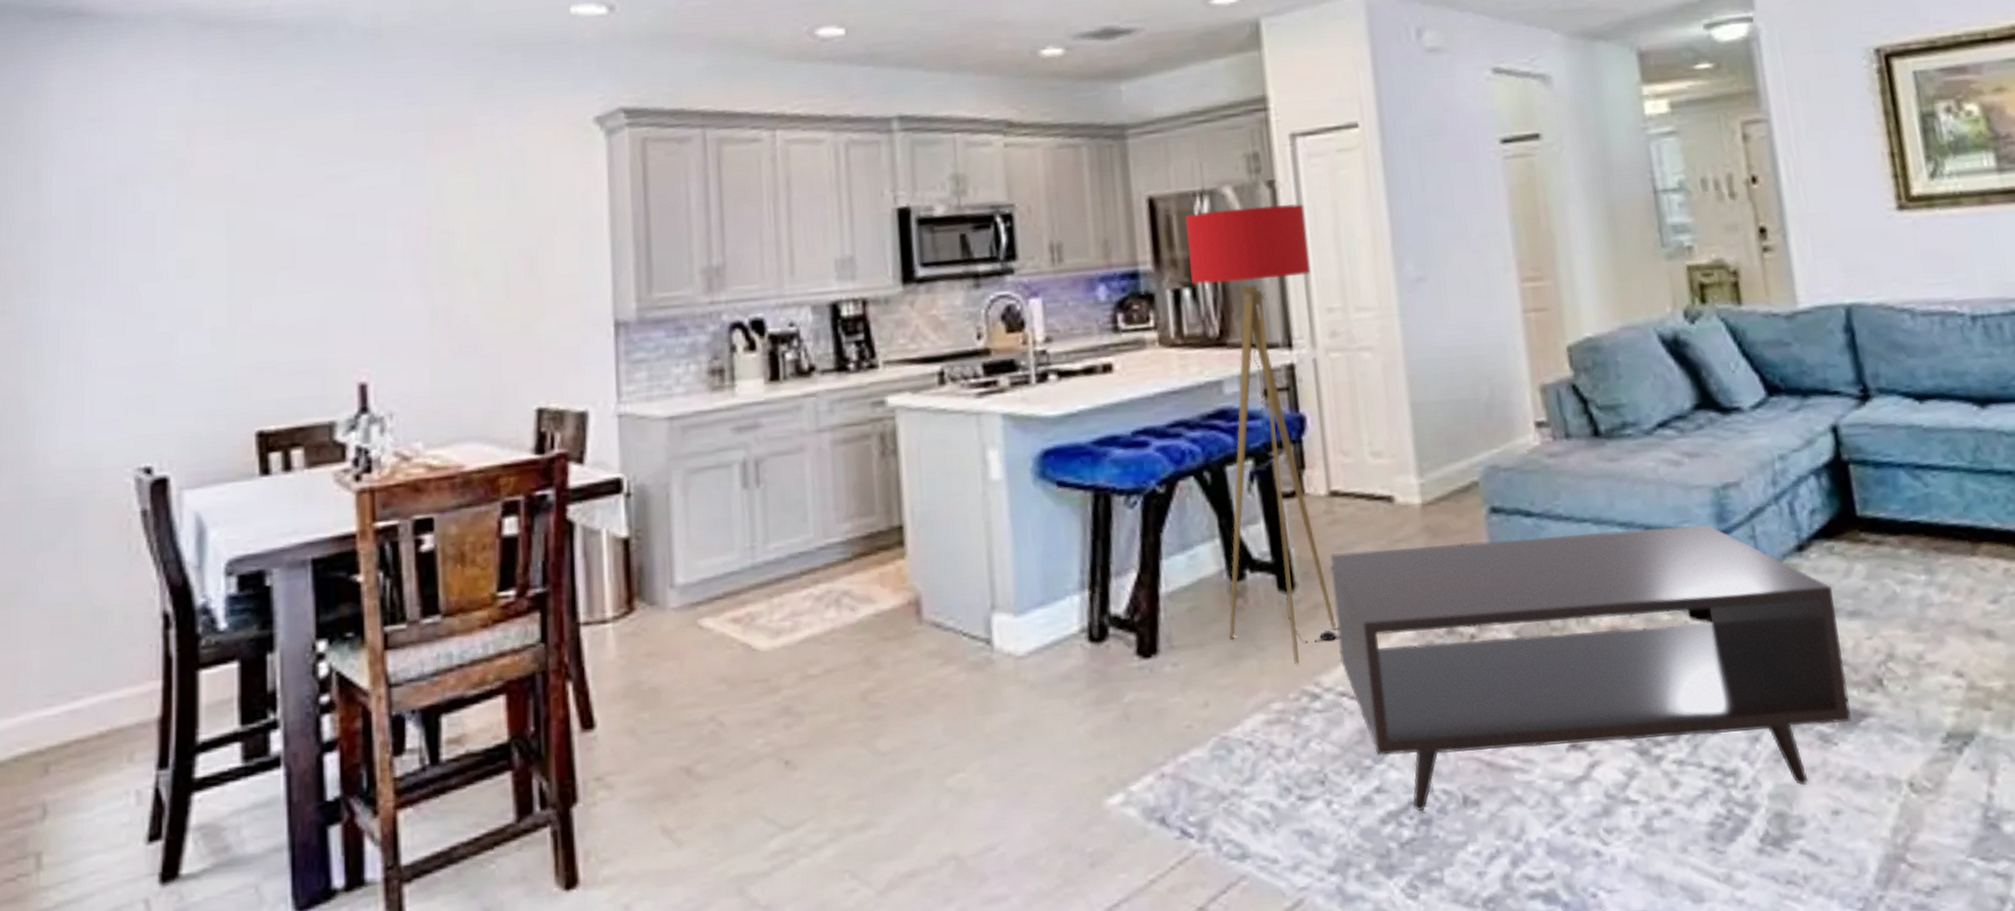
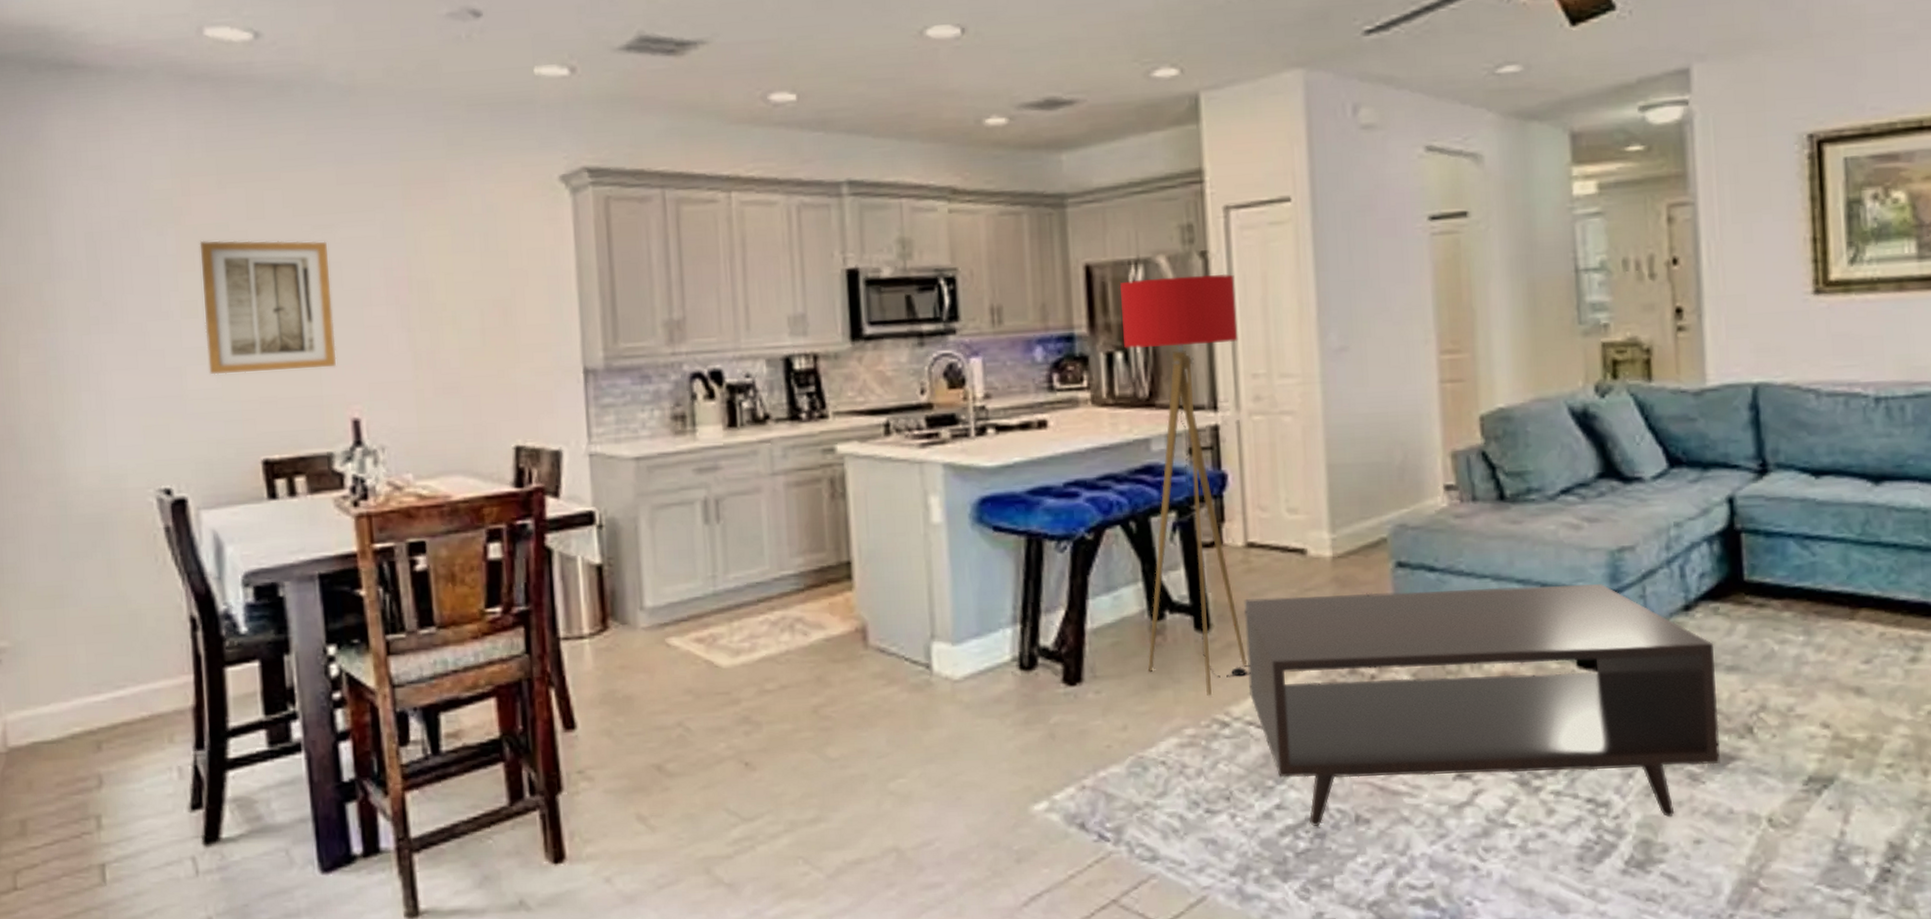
wall art: none [202,191,345,339] -> present [199,240,337,375]

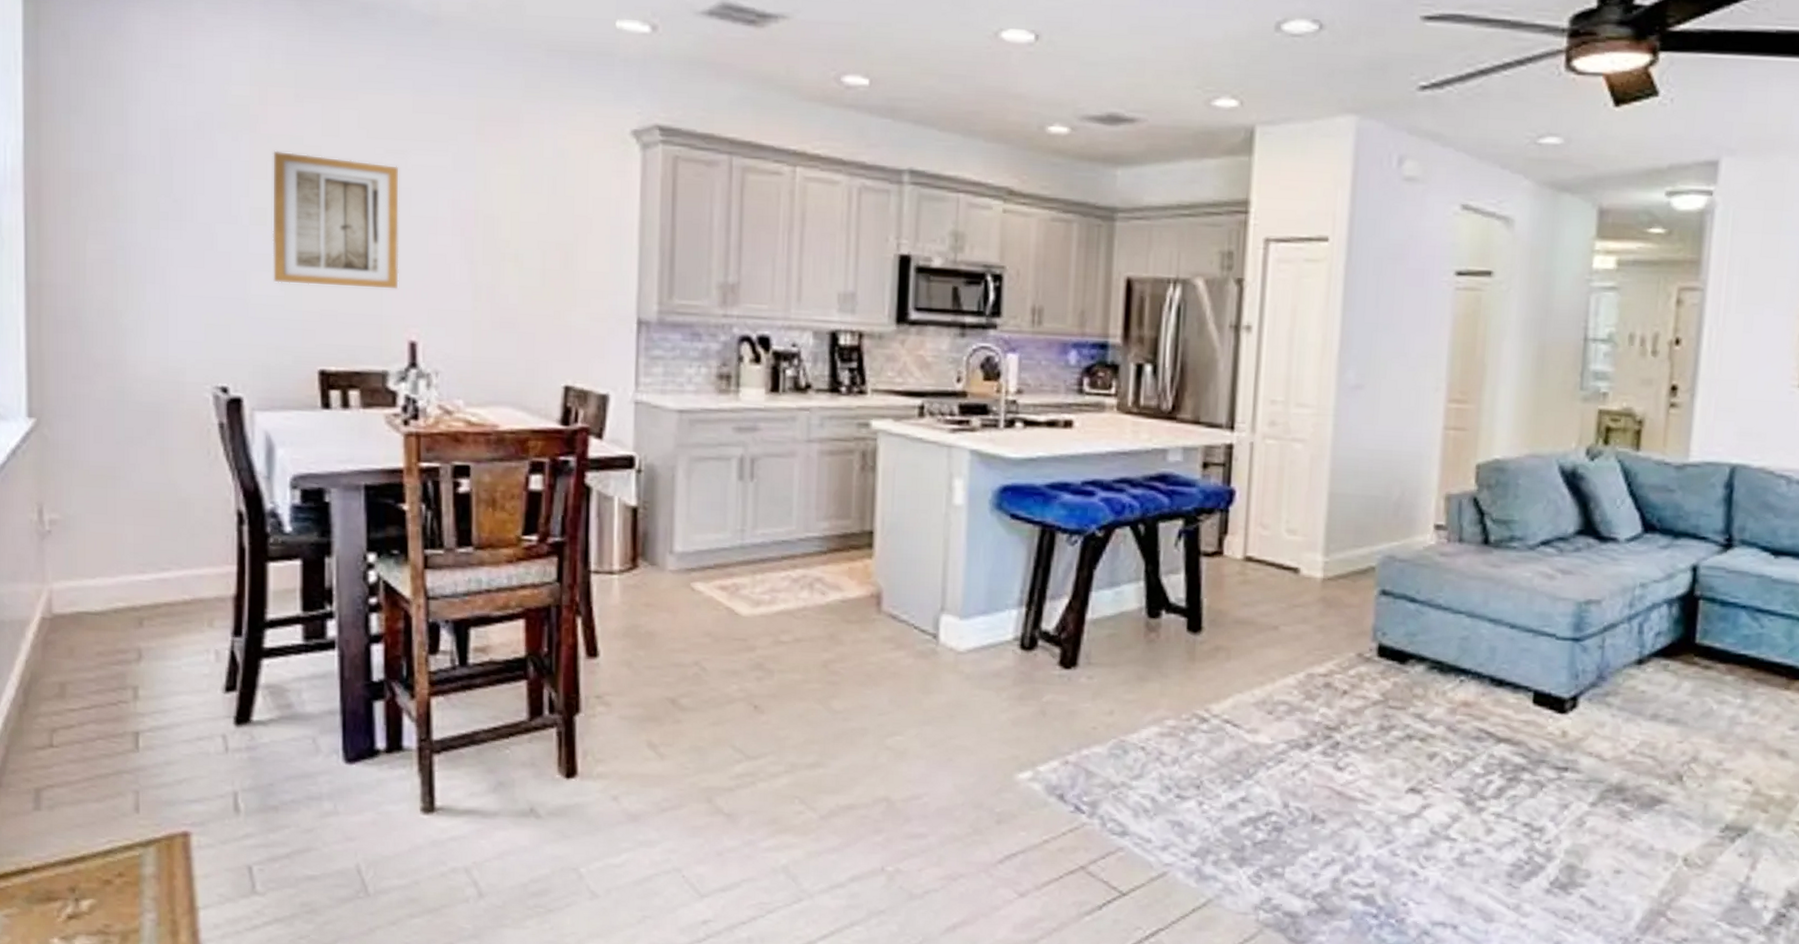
floor lamp: present [1120,273,1248,696] -> none [1140,298,1266,692]
coffee table: present [1244,584,1720,827] -> none [1230,608,1658,848]

